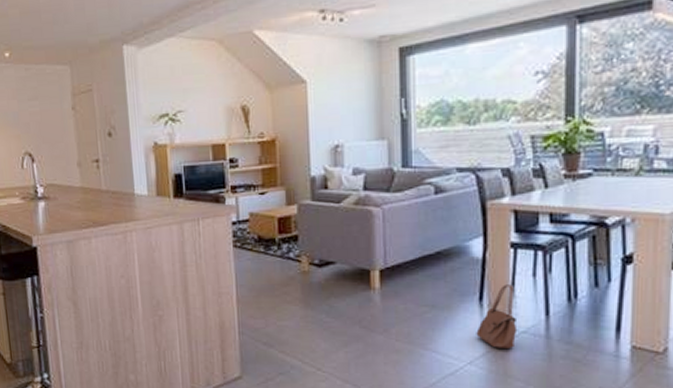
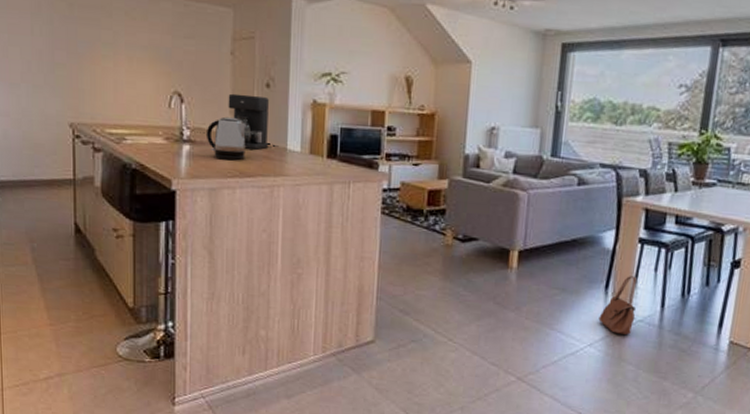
kettle: none [57,169,97,212] -> present [205,116,246,161]
coffee maker: none [74,145,117,200] -> present [228,93,269,151]

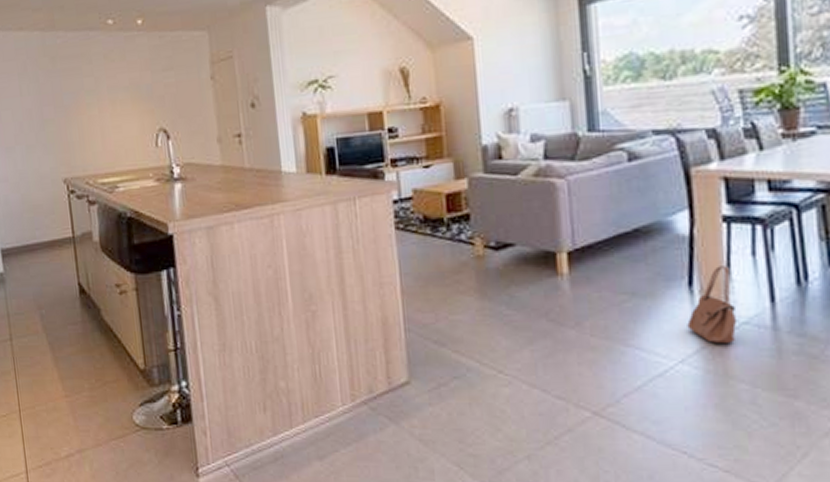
kettle: present [205,116,246,161] -> none [195,145,239,194]
coffee maker: present [228,93,269,151] -> none [213,118,262,180]

